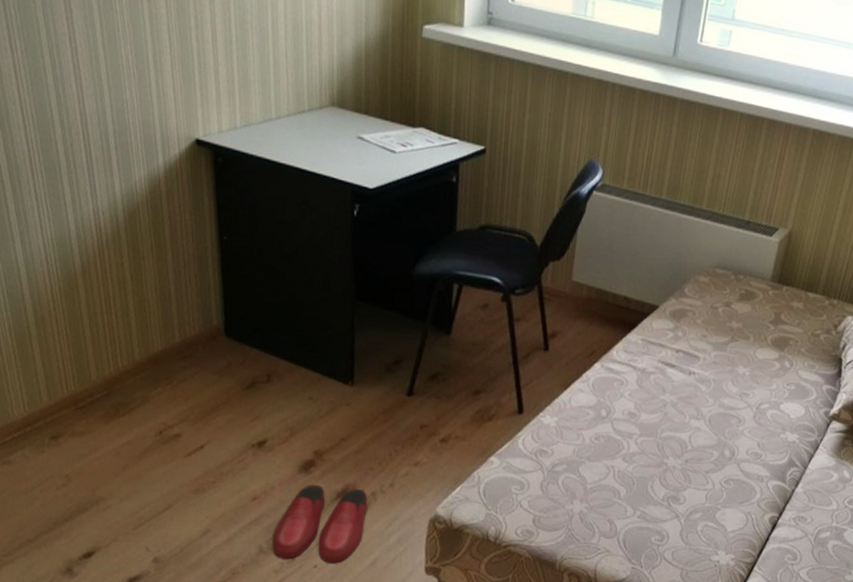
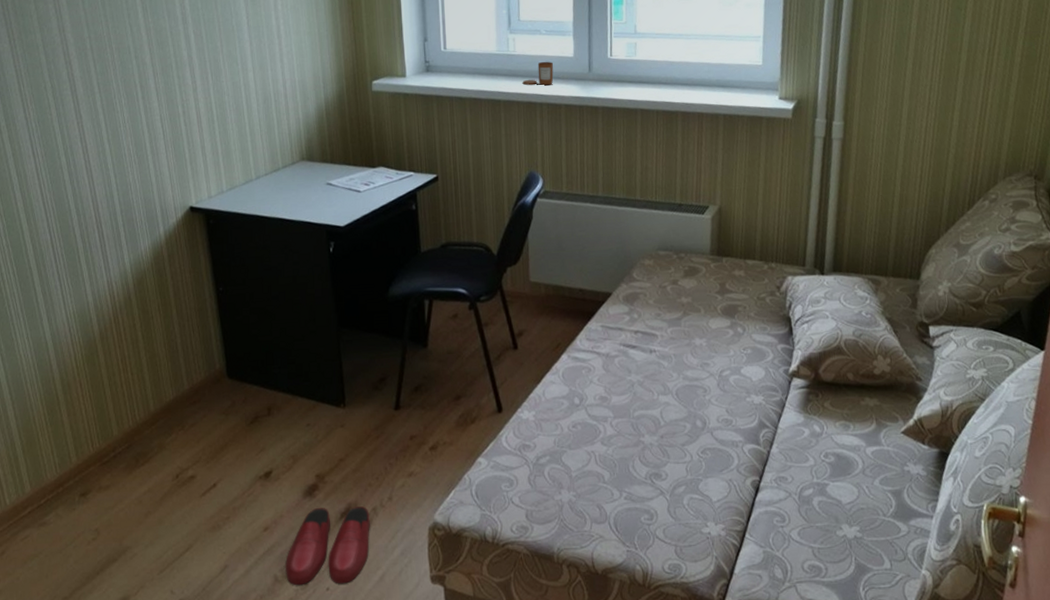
candle: none [596,35,634,65] -> present [522,62,554,86]

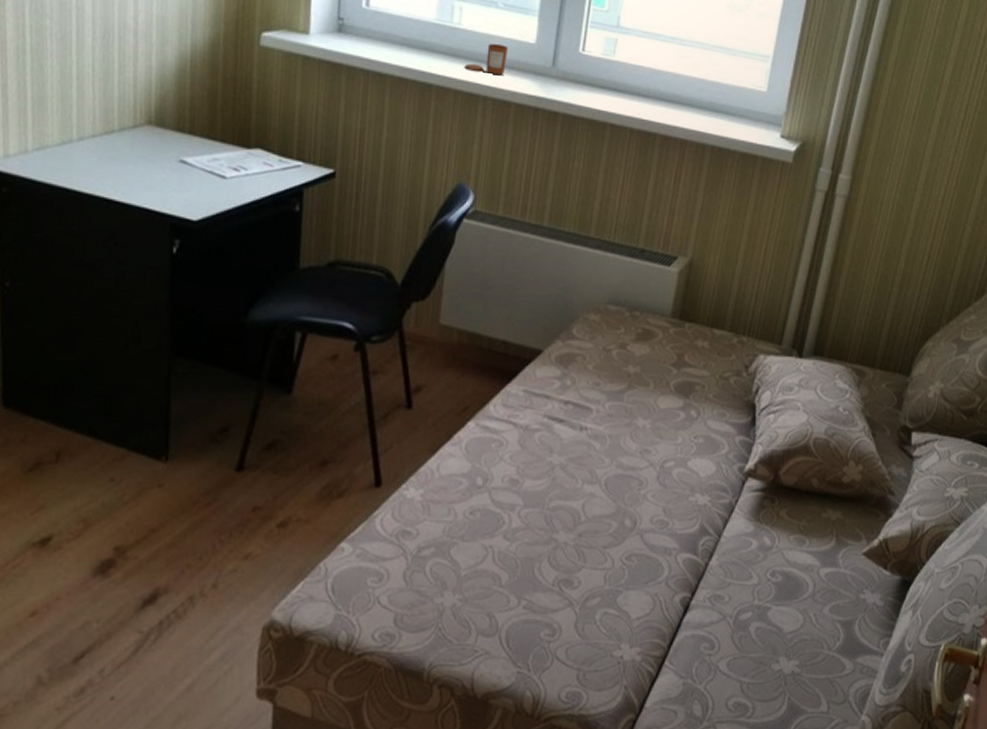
slippers: present [285,506,370,586] -> none [54,590,184,693]

